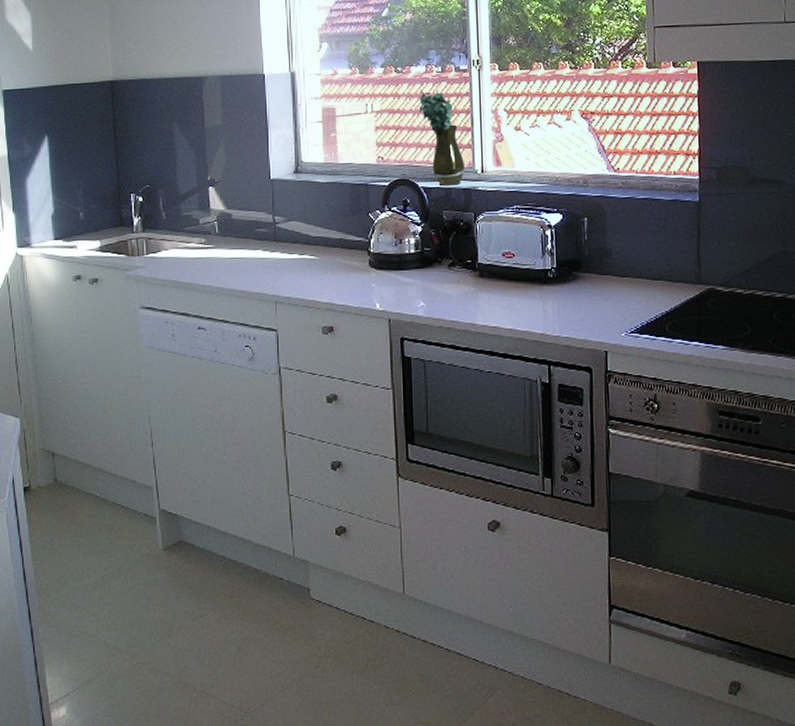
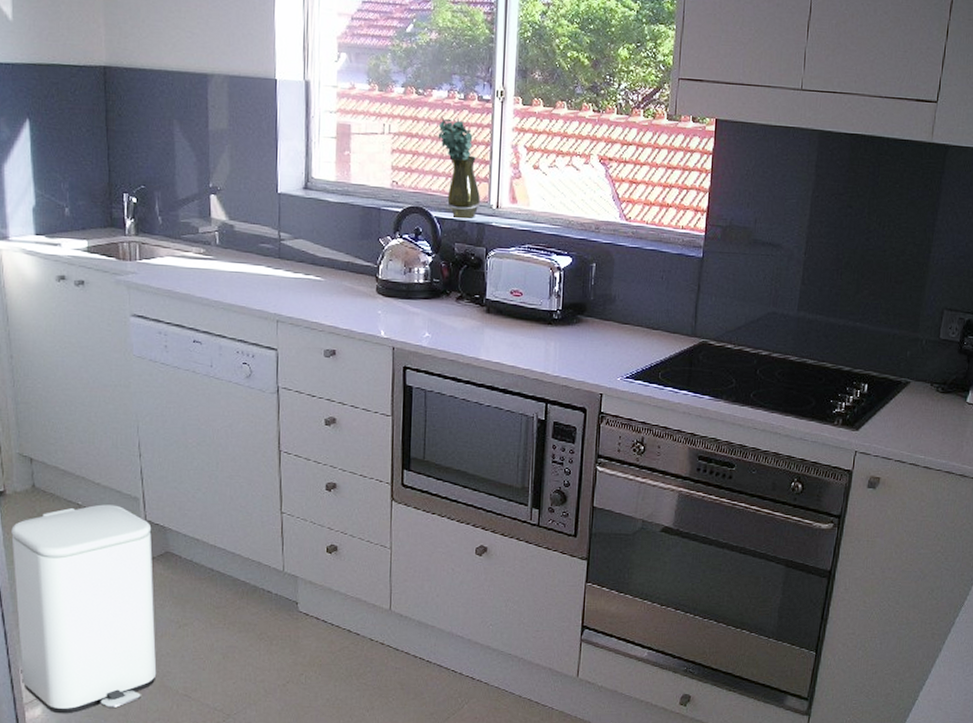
pedal bin: none [36,495,174,714] -> present [11,504,157,714]

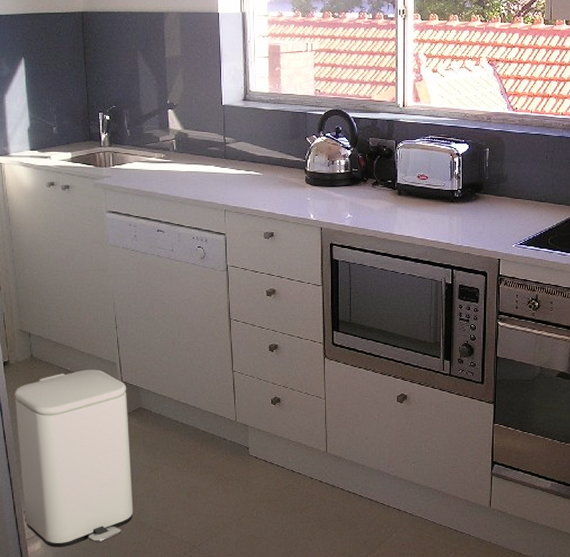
vase: present [438,116,480,219] -> none [352,34,389,118]

